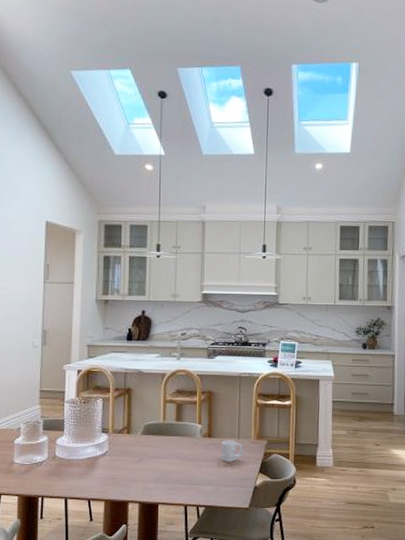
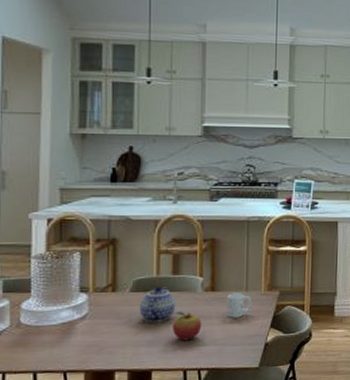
teapot: none [149,430,179,462] -> present [140,286,176,323]
fruit: none [175,454,201,480] -> present [172,312,202,341]

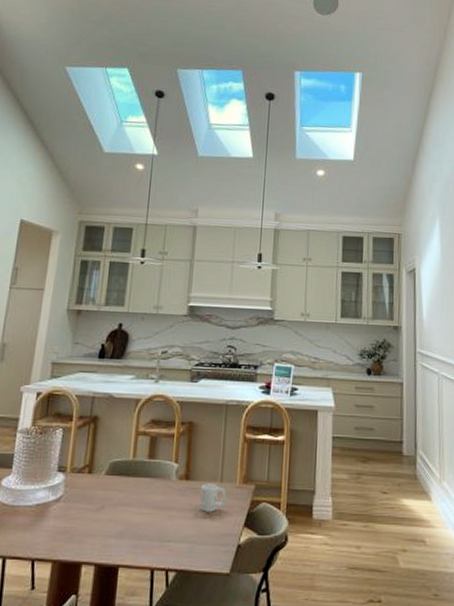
teapot: present [140,286,176,323] -> none [113,470,150,511]
fruit: present [172,312,202,341] -> none [143,501,174,535]

